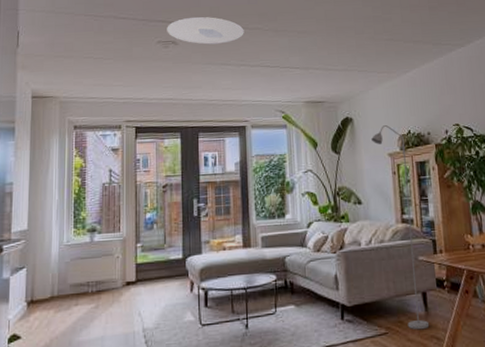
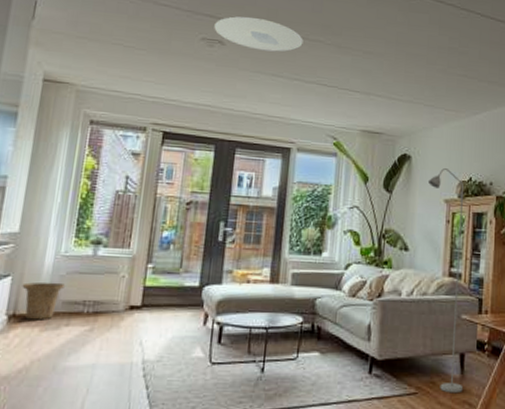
basket: none [35,268,71,304] -> present [22,282,66,321]

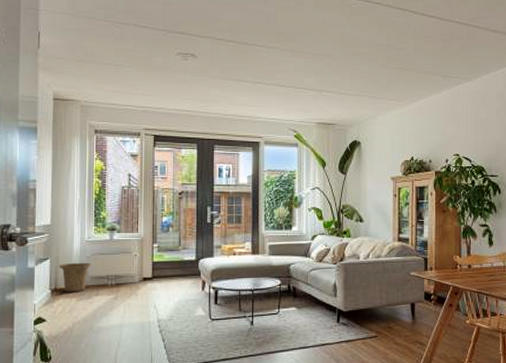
ceiling light: present [214,16,303,52] -> none [186,32,262,60]
floor lamp: present [429,168,464,394] -> none [377,151,415,335]

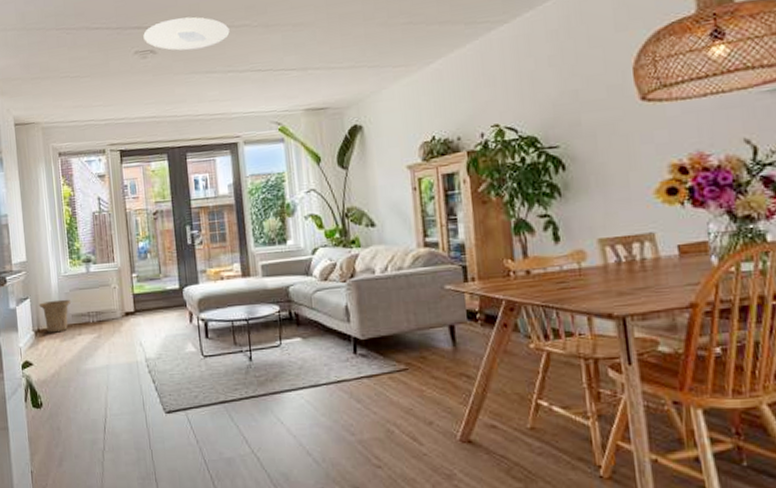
ceiling light: none [186,32,262,60] -> present [143,17,230,51]

